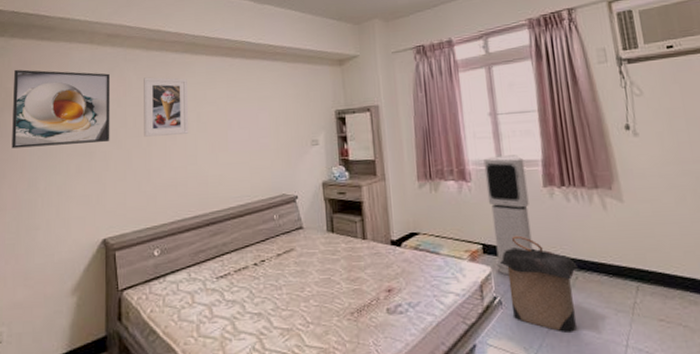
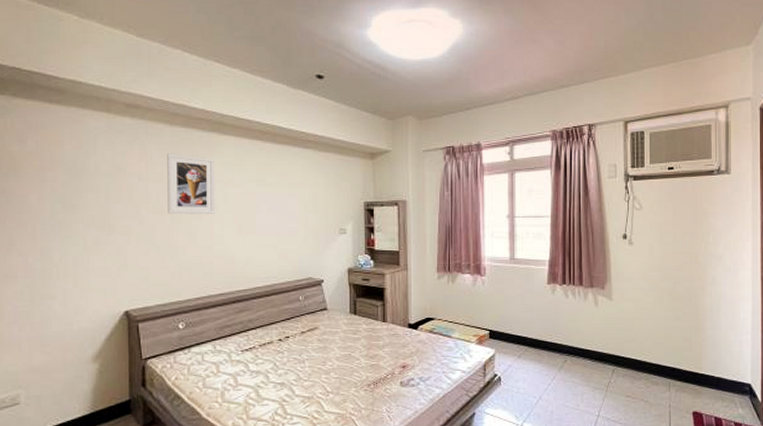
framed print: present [11,69,111,149] -> none [19,132,131,217]
air purifier: present [483,155,533,276] -> none [498,254,533,357]
laundry hamper: present [499,235,579,333] -> none [502,324,569,404]

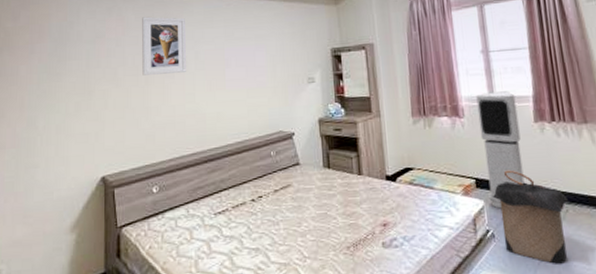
air purifier: none [498,254,533,357] -> present [476,91,525,209]
laundry hamper: none [502,324,569,404] -> present [492,170,569,264]

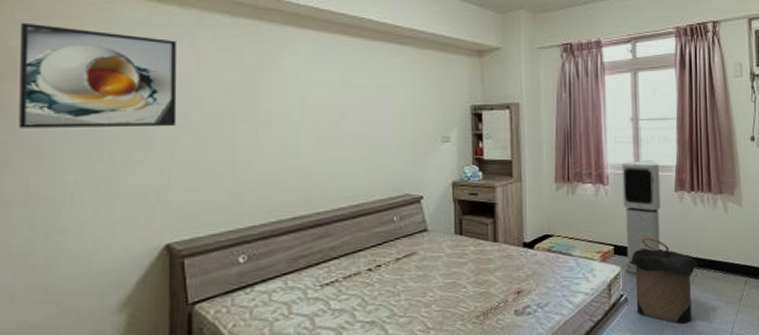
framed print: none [11,9,109,88] -> present [19,22,178,128]
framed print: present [142,16,187,76] -> none [226,50,289,123]

